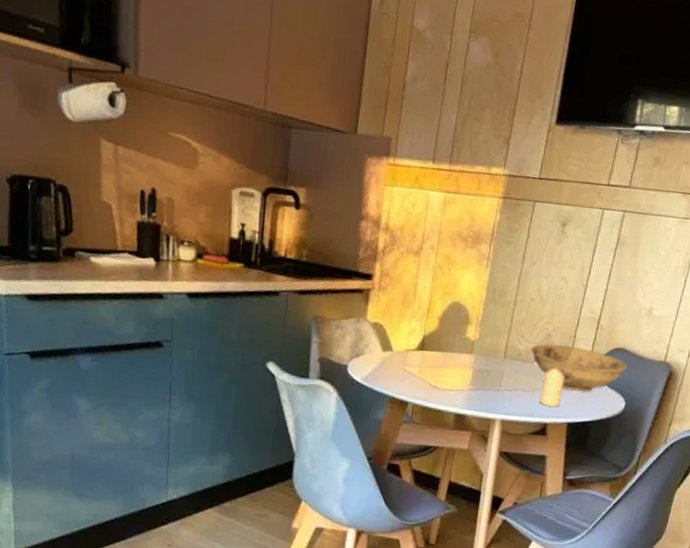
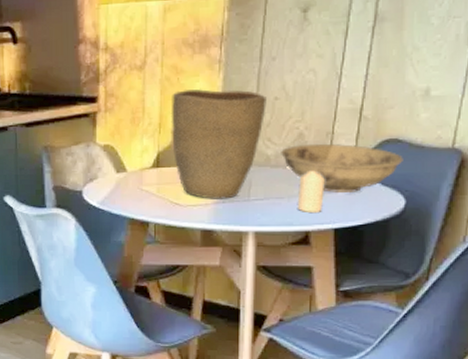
vase: none [438,279,524,387] -> present [170,89,267,199]

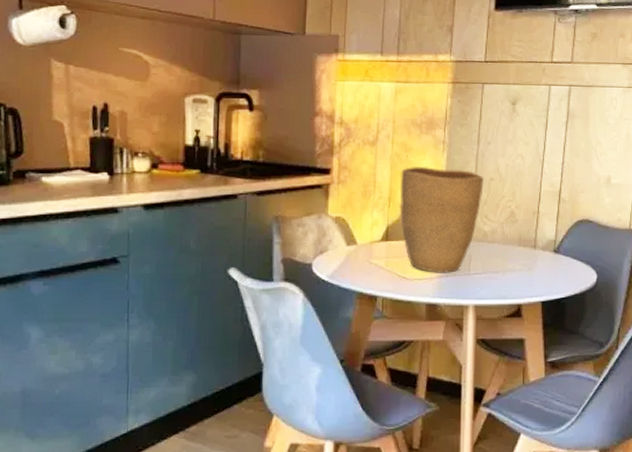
bowl: present [281,143,403,194] -> none [496,221,594,269]
candle: present [297,170,325,214] -> none [510,246,533,287]

